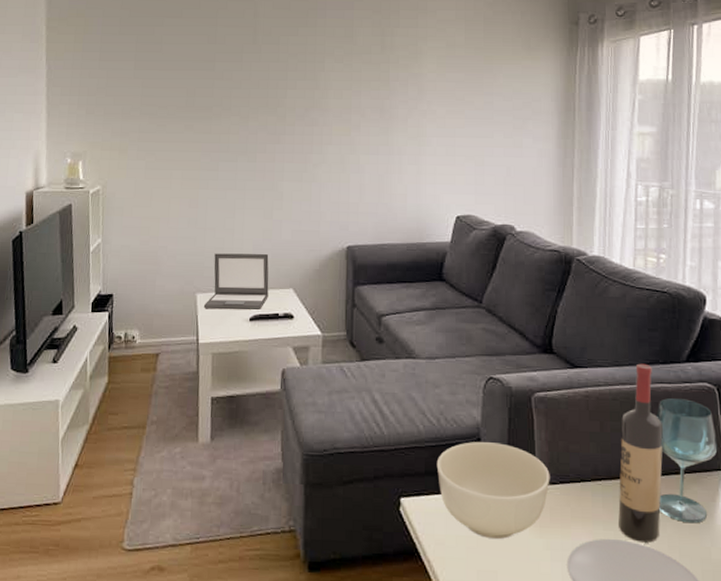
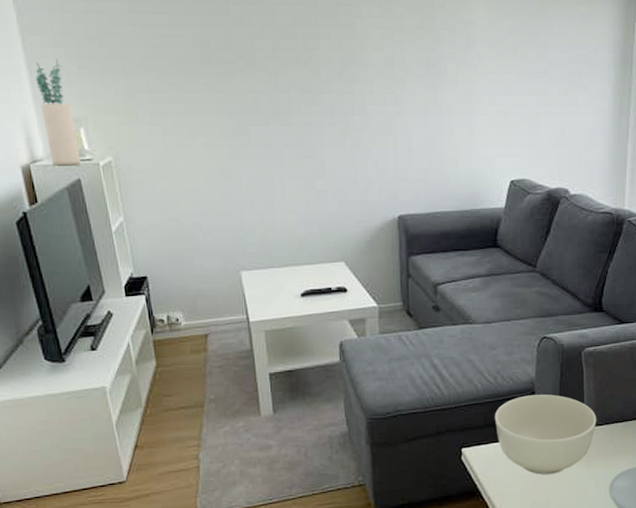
vase: none [50,105,76,193] -> present [35,59,81,166]
laptop: present [203,253,269,310] -> none [250,227,319,286]

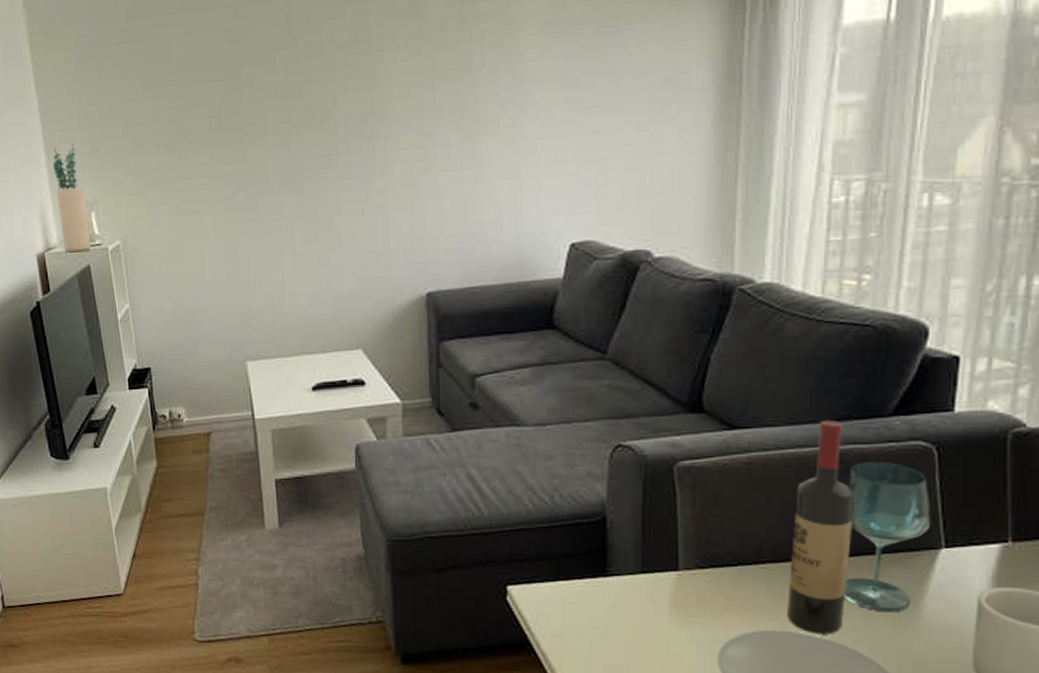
bowl: present [494,394,597,474] -> none [550,521,697,630]

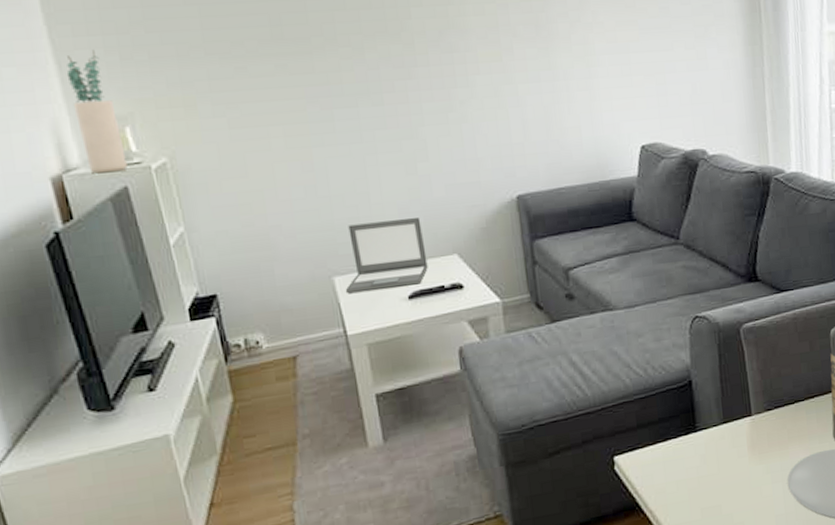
laptop: none [256,309,333,378] -> present [345,218,428,293]

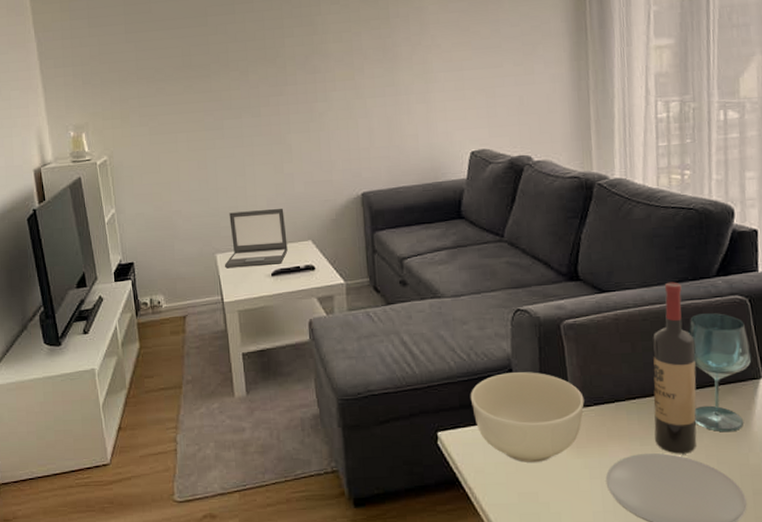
vase: present [66,49,128,174] -> none [49,77,82,168]
bowl: none [648,381,765,476] -> present [470,372,585,462]

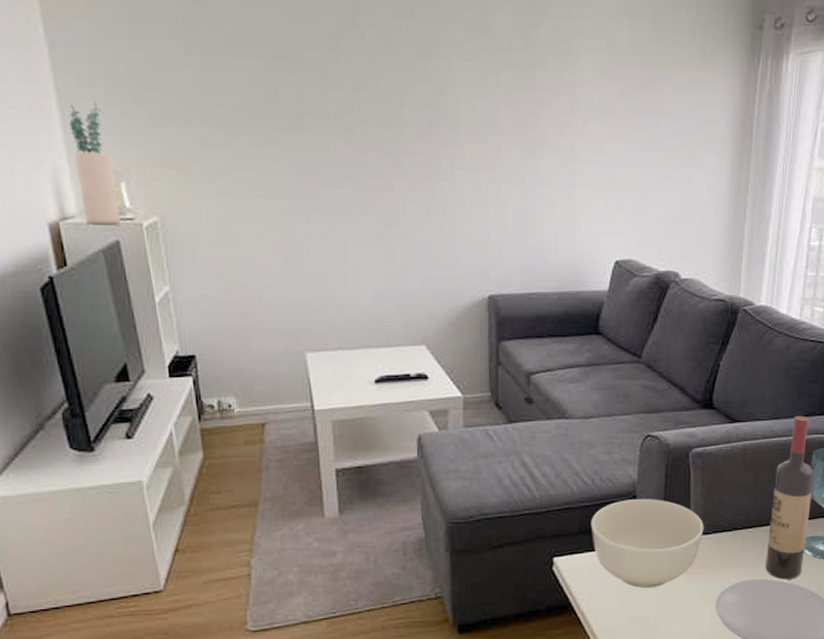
vase: none [49,77,82,168] -> present [69,101,121,225]
laptop: present [224,209,288,267] -> none [316,304,396,370]

